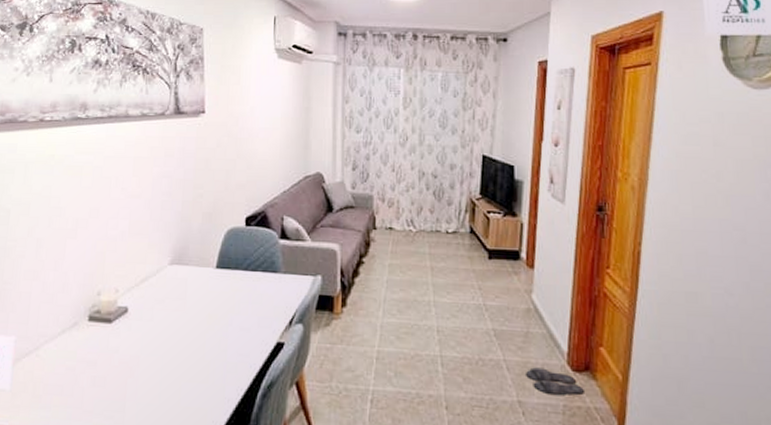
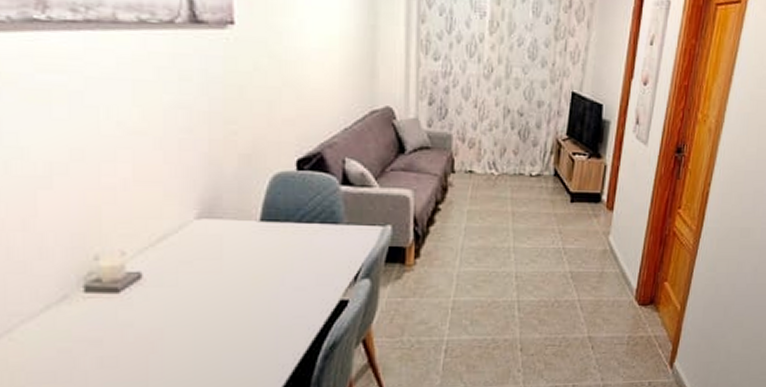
slippers: present [526,367,584,395] -> none [598,305,647,328]

